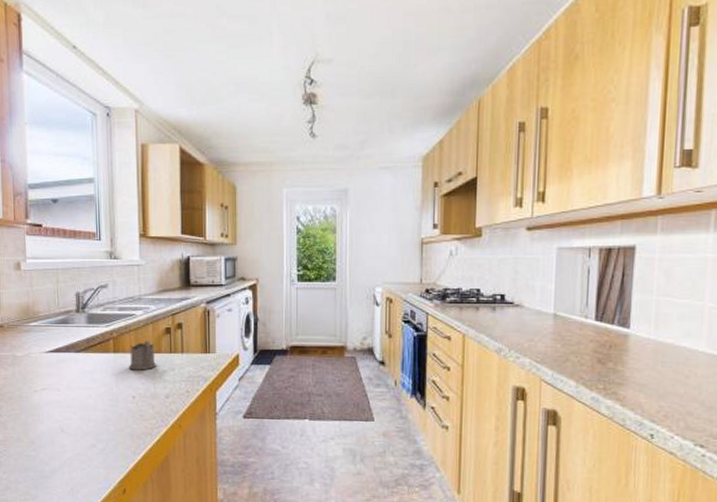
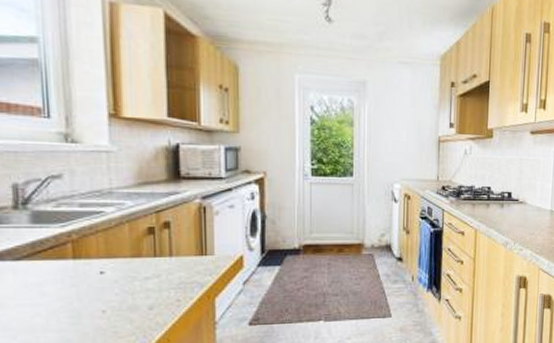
tea glass holder: present [128,341,157,370] -> none [95,243,136,279]

